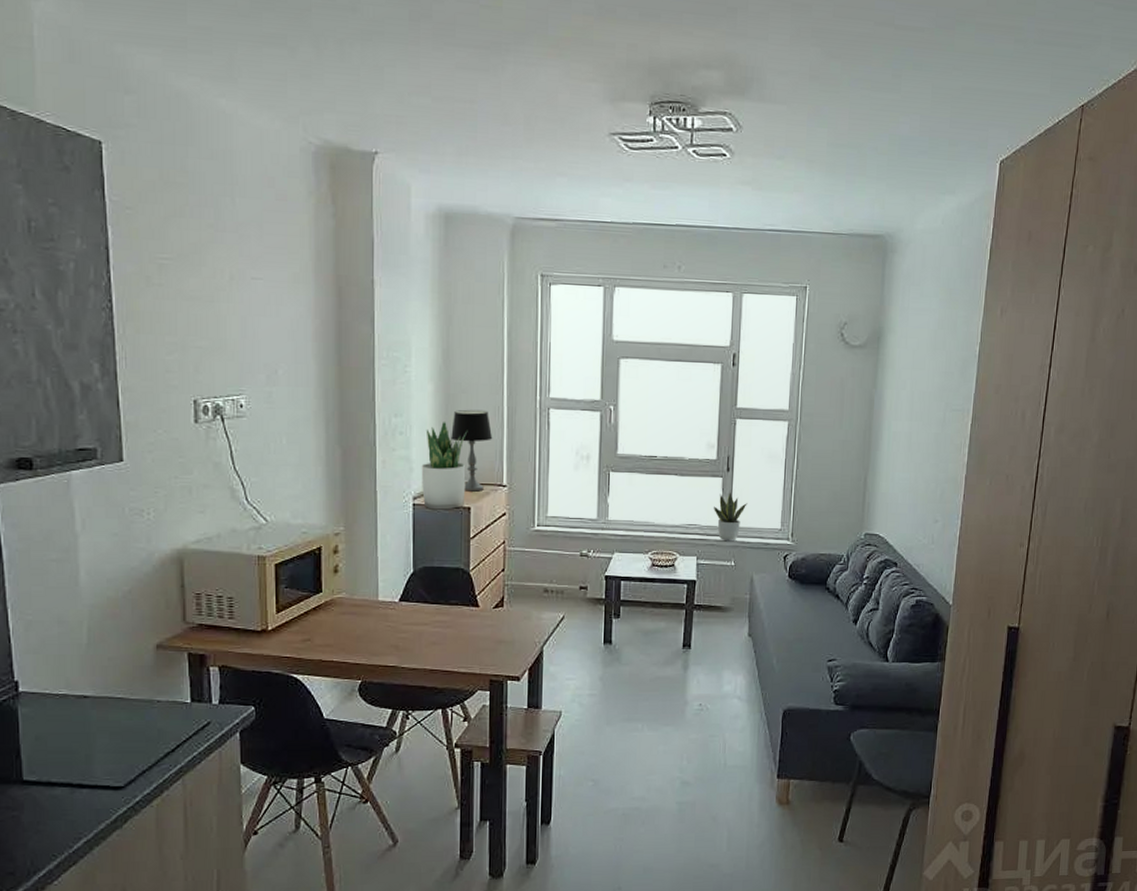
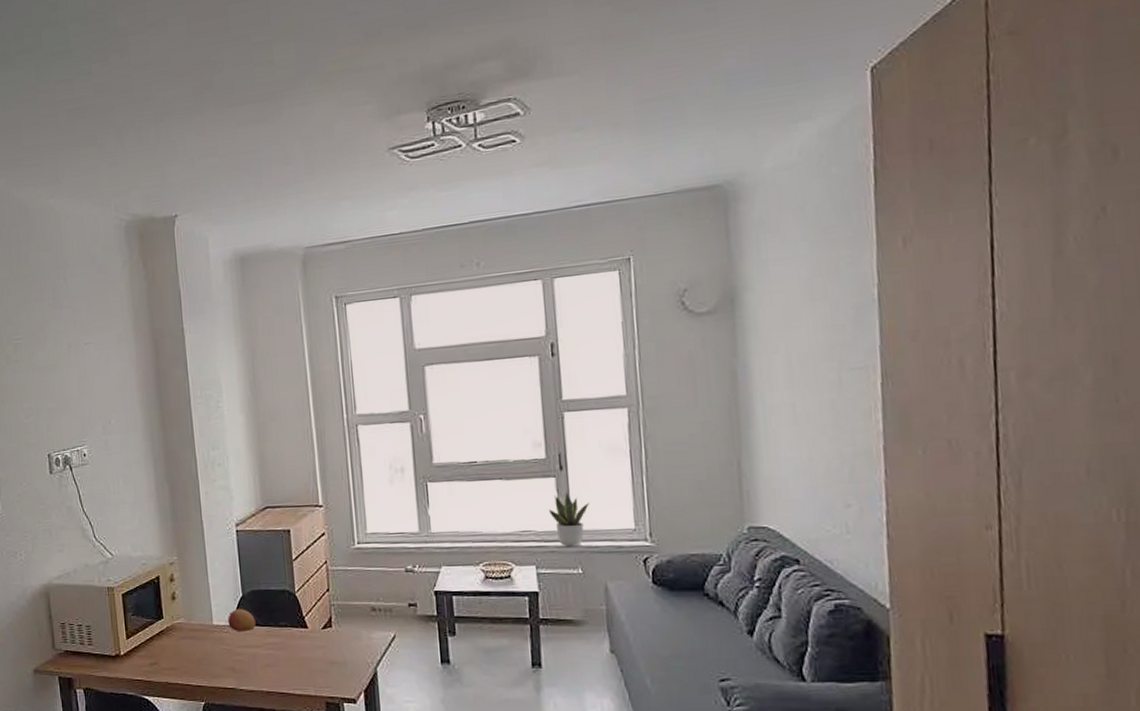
fruit: none [395,585,425,608] -> present [228,609,256,631]
planter: present [421,421,468,510] -> none [240,449,284,535]
table lamp: present [451,409,493,492] -> none [264,434,305,515]

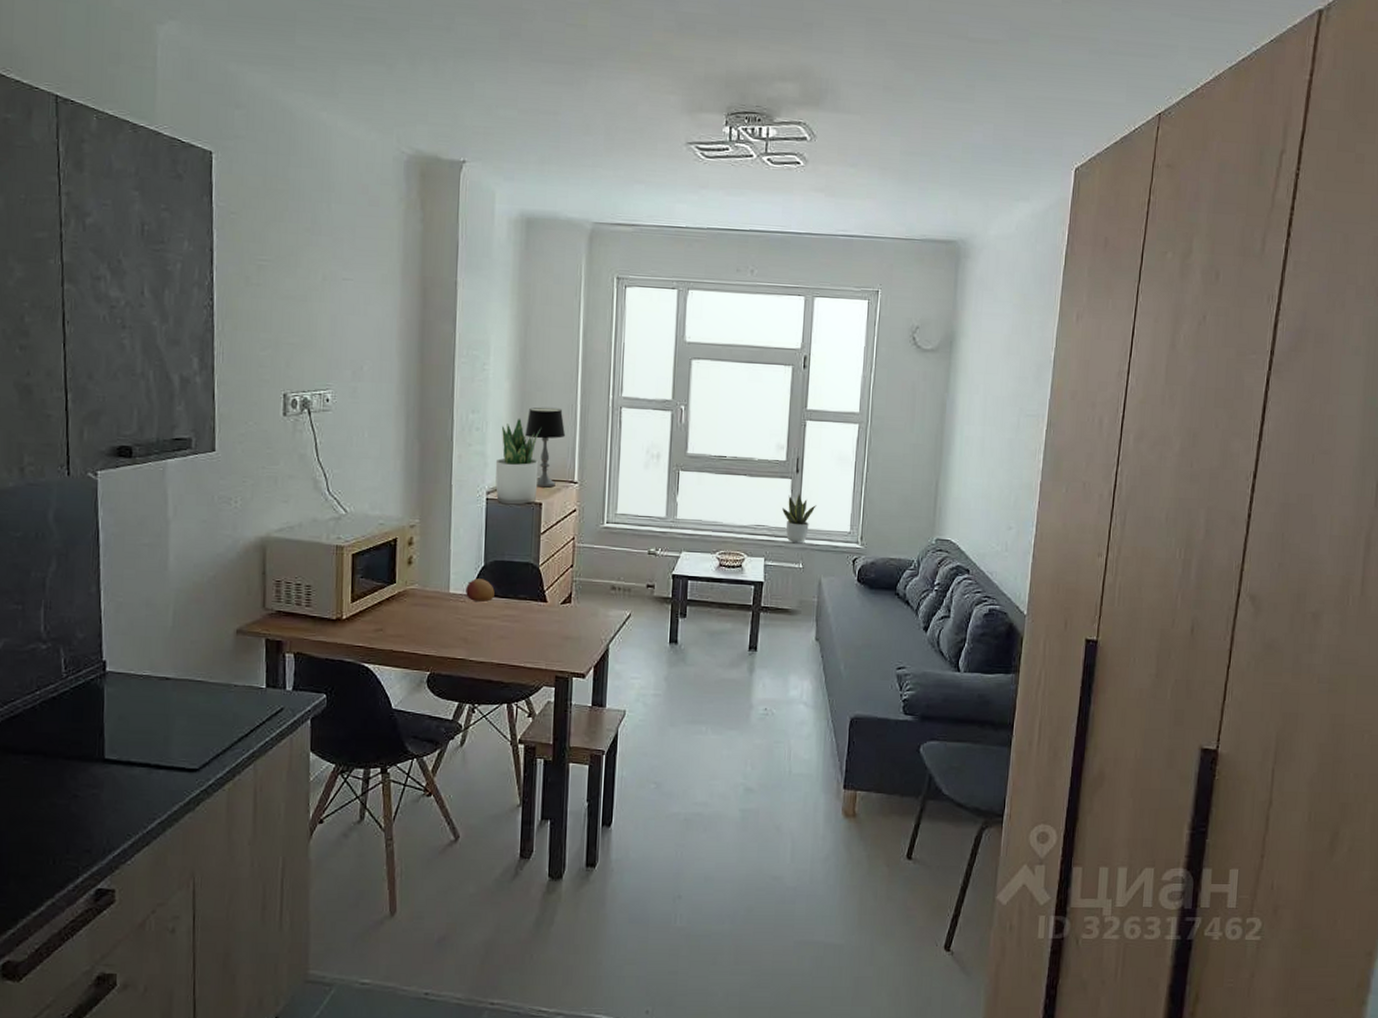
planter: none [240,449,284,535] -> present [495,418,542,505]
table lamp: none [264,434,305,515] -> present [525,407,566,488]

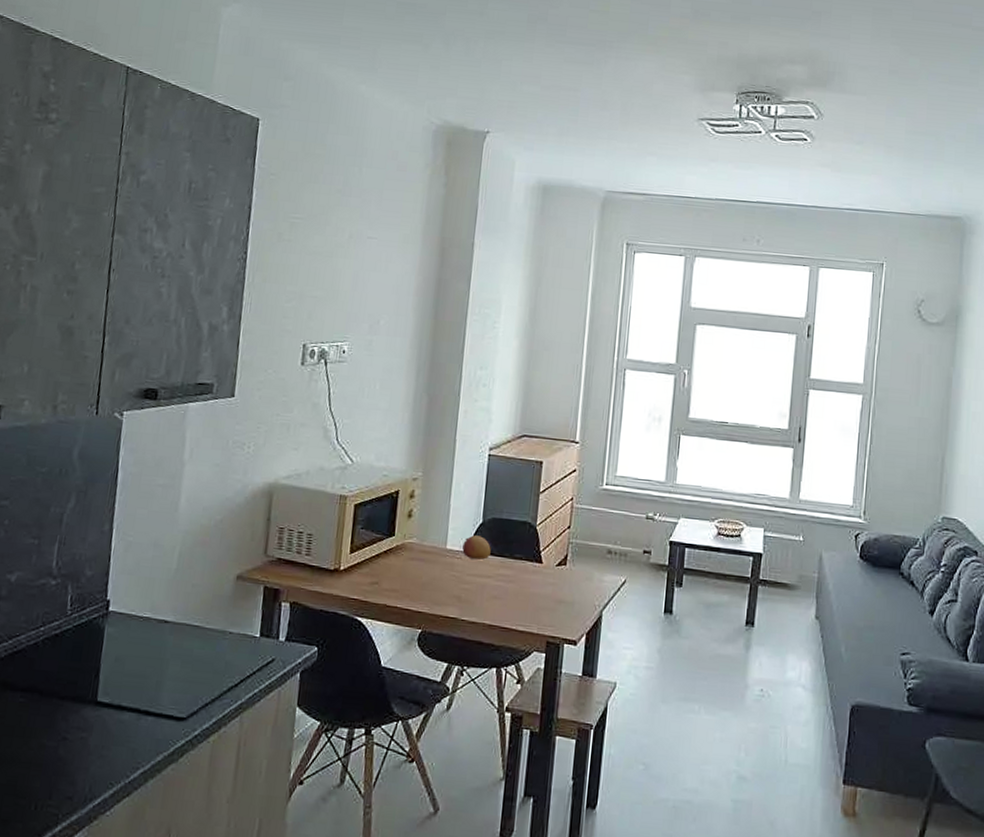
planter: present [495,418,542,505] -> none [498,376,547,463]
table lamp: present [525,407,566,488] -> none [530,366,570,447]
potted plant: present [782,493,816,543] -> none [783,462,818,514]

